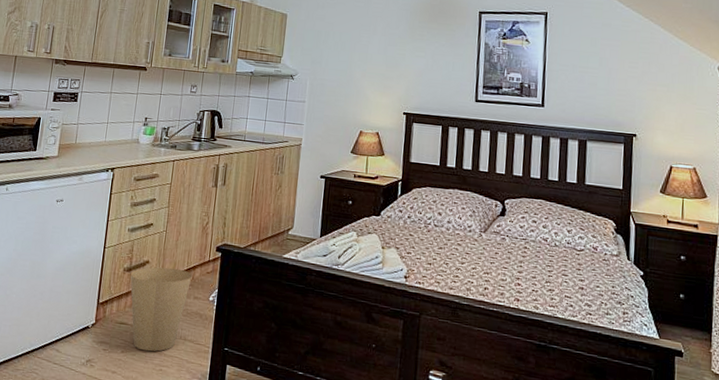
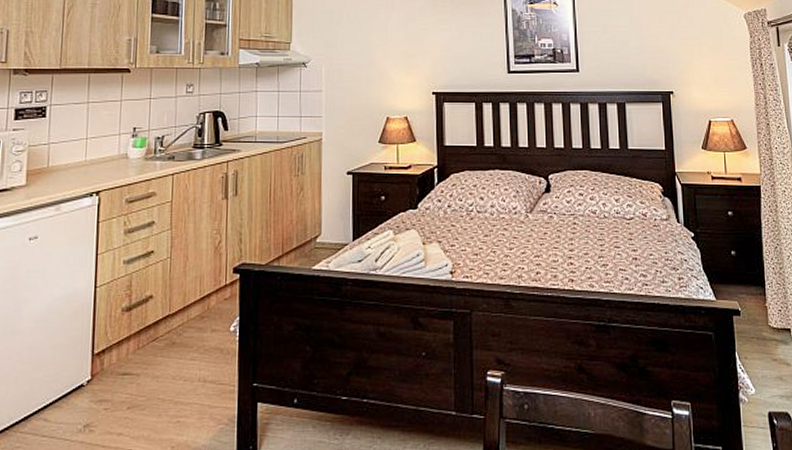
trash can: present [130,267,193,352] -> none [130,299,207,403]

